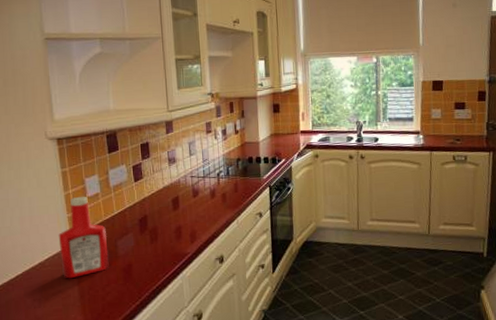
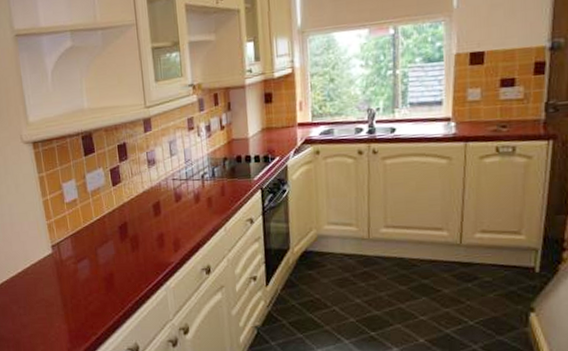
ketchup bottle: present [58,196,109,279] -> none [39,202,91,287]

